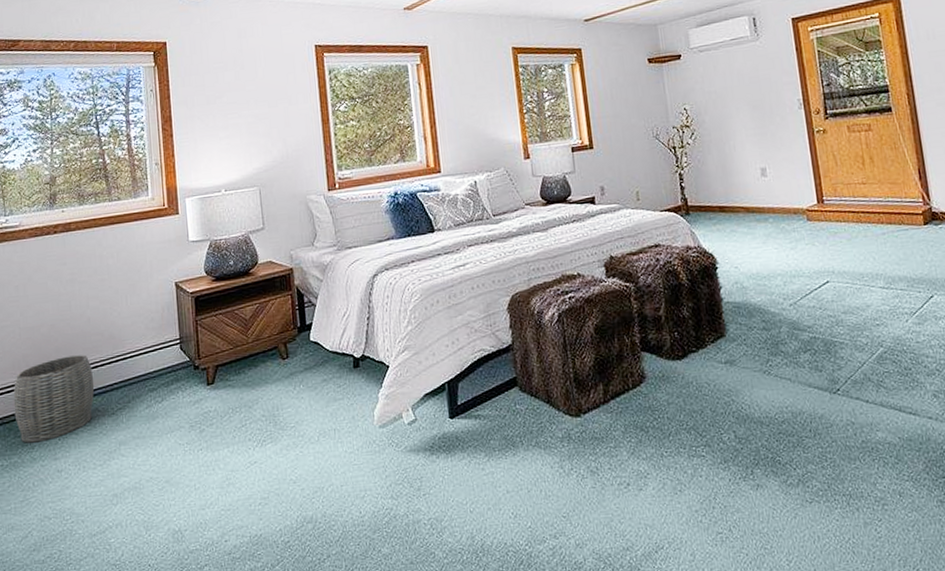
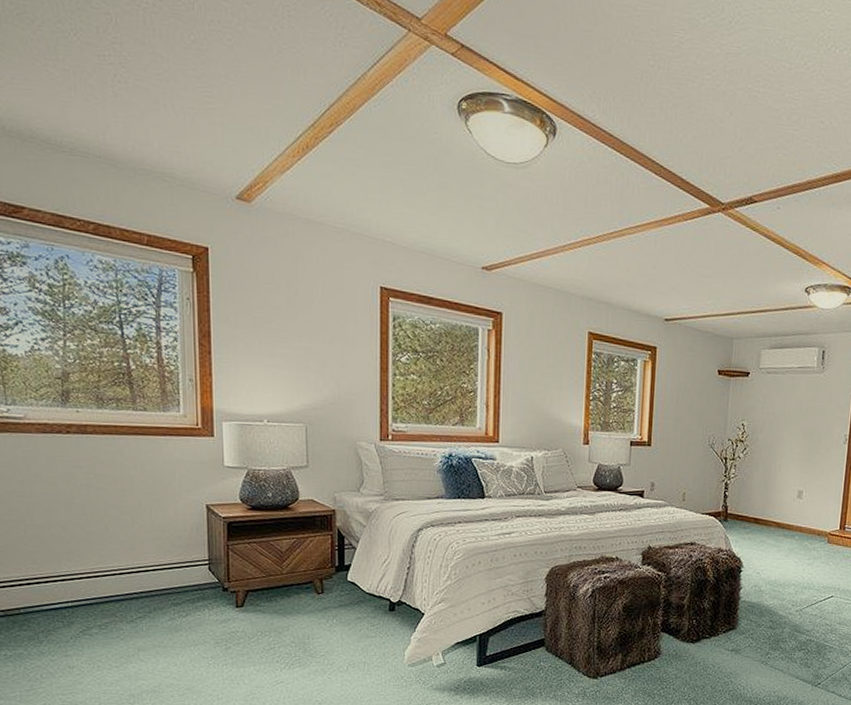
woven basket: present [13,355,94,443] -> none [17,560,111,638]

